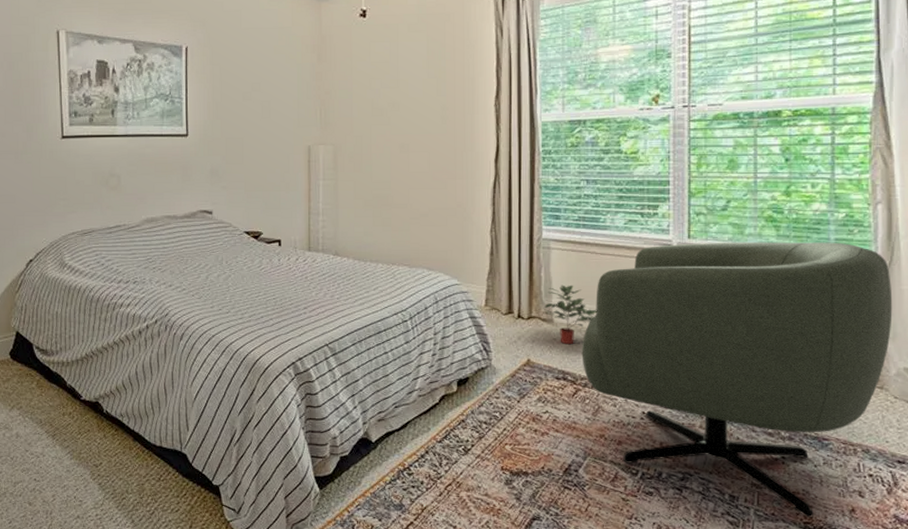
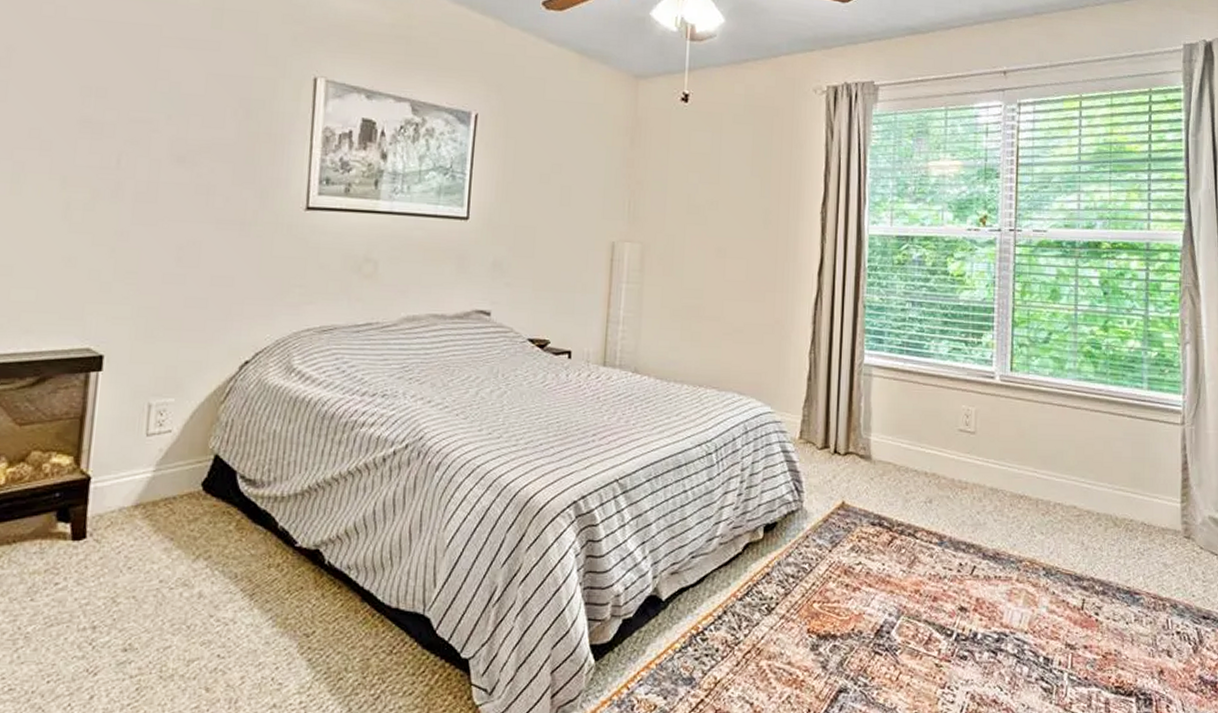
potted plant: present [544,285,597,345] -> none [862,417,917,486]
armchair: present [581,242,893,518] -> none [899,376,1199,681]

